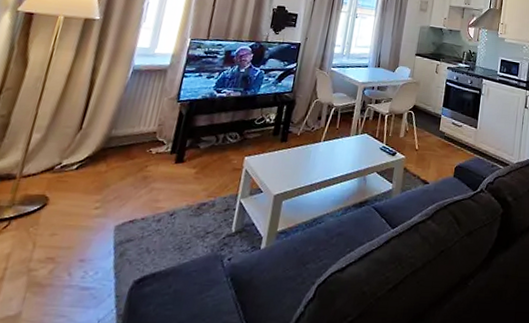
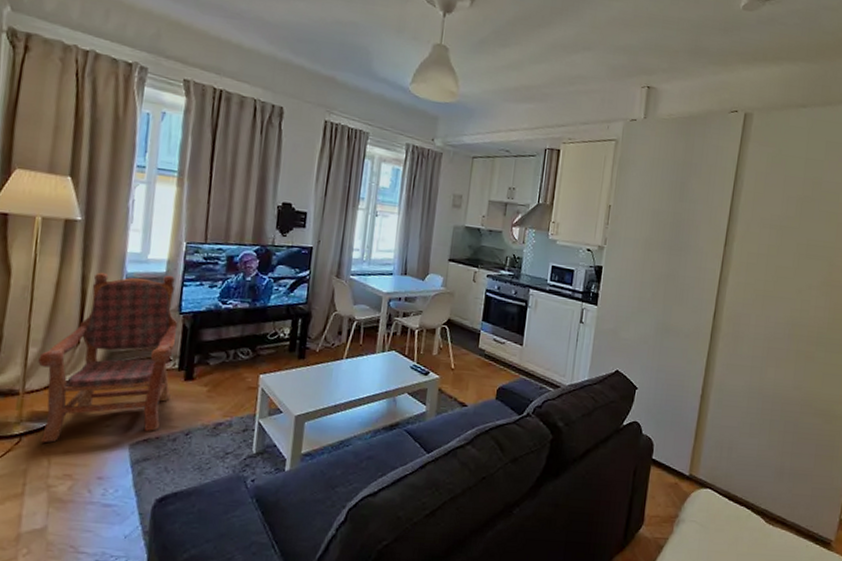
armchair: none [29,64,177,227] -> present [38,272,179,443]

